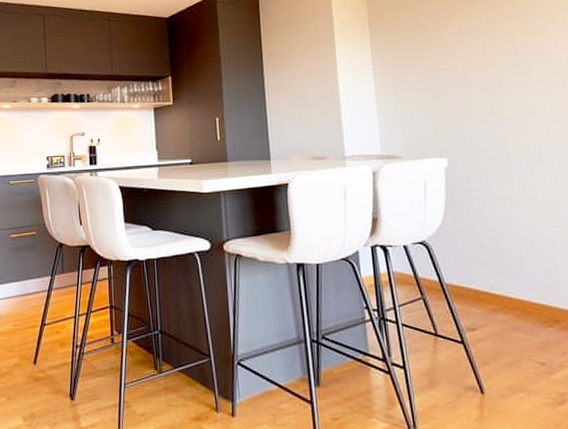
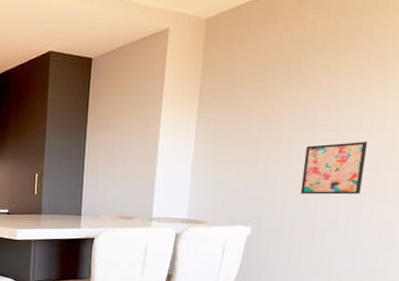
wall art: none [481,65,544,121] -> present [300,142,368,195]

